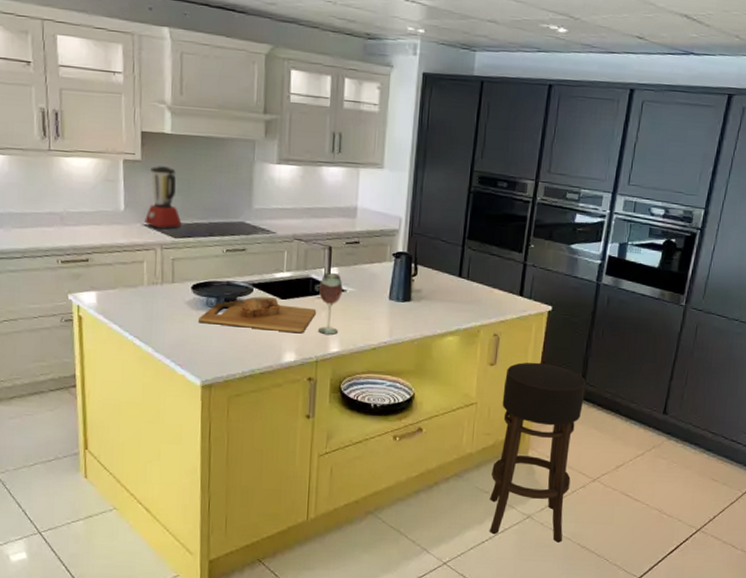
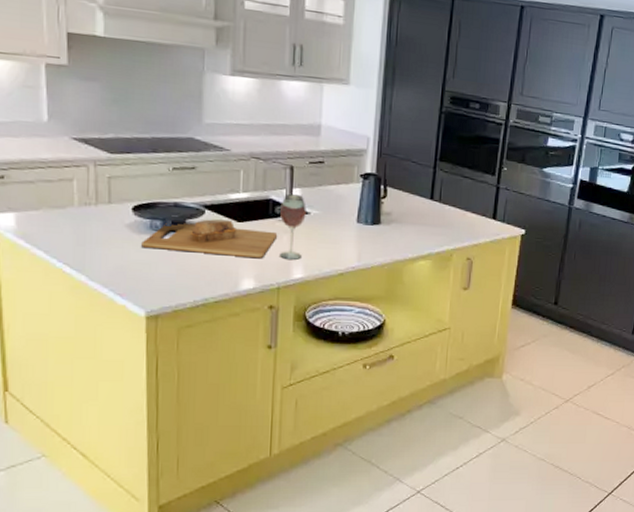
blender: present [145,166,182,229] -> none [74,72,119,144]
bar stool: present [490,362,586,543] -> none [464,286,559,464]

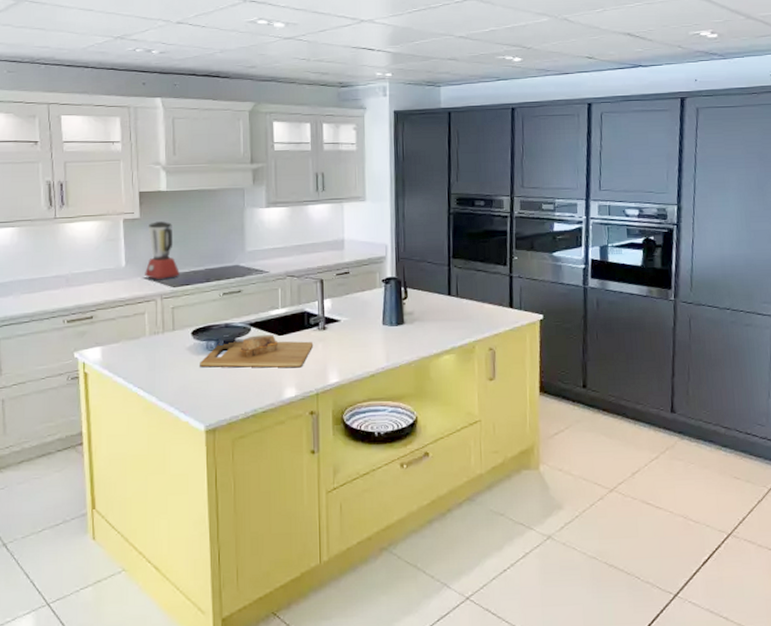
blender: none [74,72,119,144] -> present [145,221,180,280]
wineglass: present [280,193,306,260] -> none [314,304,337,366]

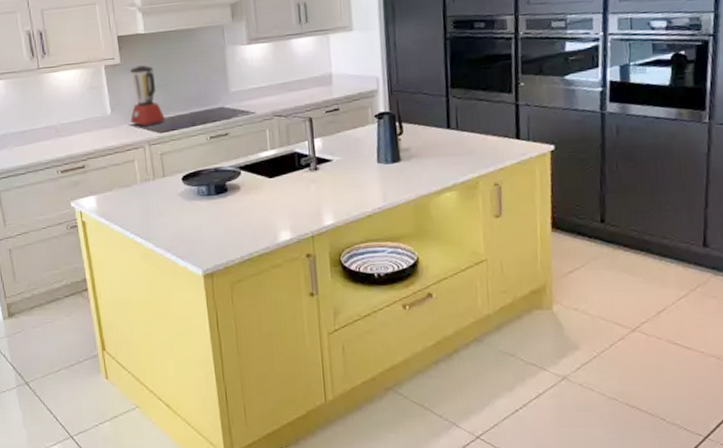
cutting board: present [200,335,314,368] -> none [192,177,306,213]

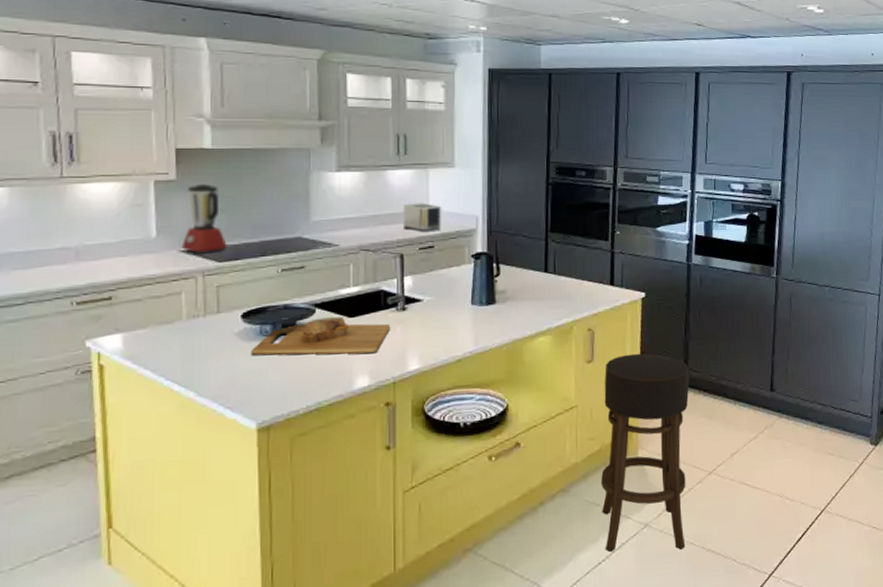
cutting board: none [192,177,306,213] -> present [251,317,391,356]
toaster: none [309,67,345,97] -> present [402,203,442,233]
bar stool: none [513,207,608,404] -> present [601,353,690,552]

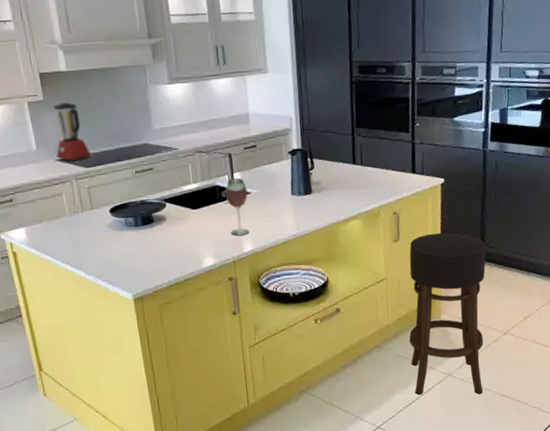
cutting board: present [251,317,391,356] -> none [121,209,227,242]
wineglass: none [392,282,419,351] -> present [225,177,249,236]
toaster: present [402,203,442,233] -> none [227,107,261,134]

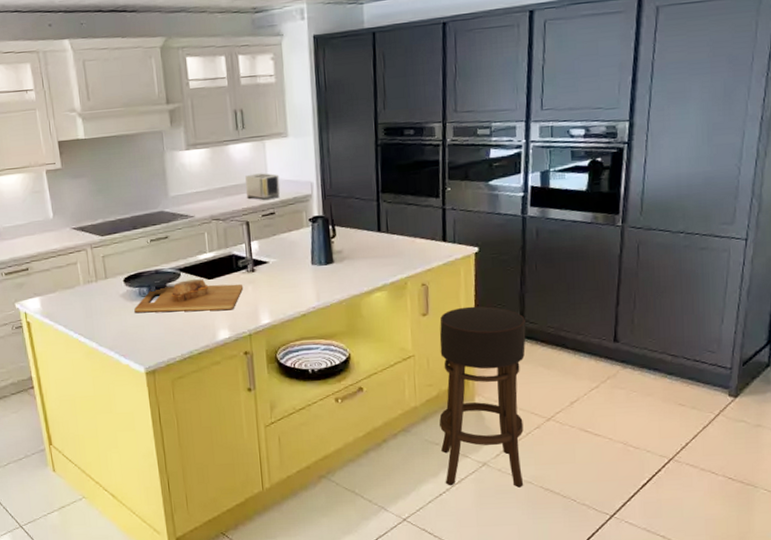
blender: present [53,102,91,162] -> none [70,170,107,230]
cutting board: none [121,209,227,242] -> present [134,279,244,313]
wineglass: present [225,177,249,236] -> none [242,246,266,308]
toaster: none [227,107,261,134] -> present [245,173,280,201]

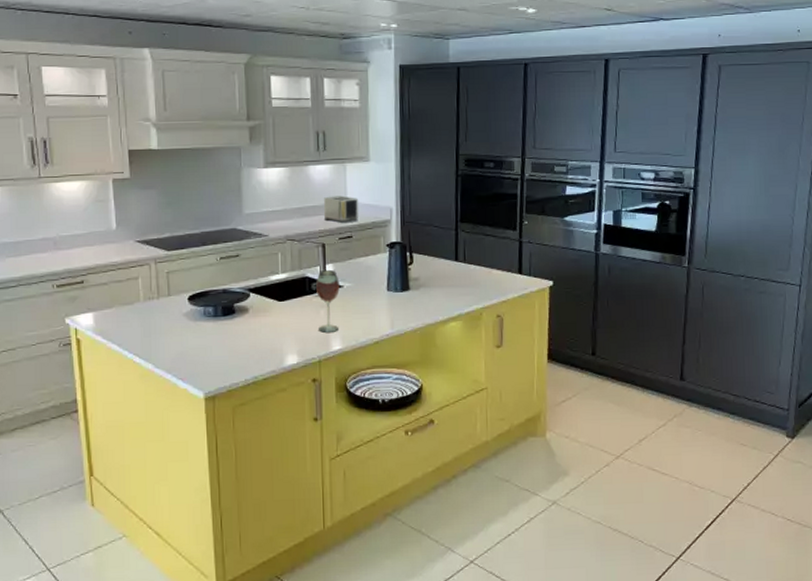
cutting board: present [134,279,244,313] -> none [197,301,316,335]
wineglass: none [242,246,266,308] -> present [316,269,340,333]
bar stool: present [439,306,526,487] -> none [510,339,597,528]

